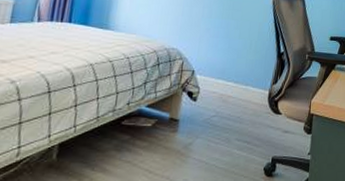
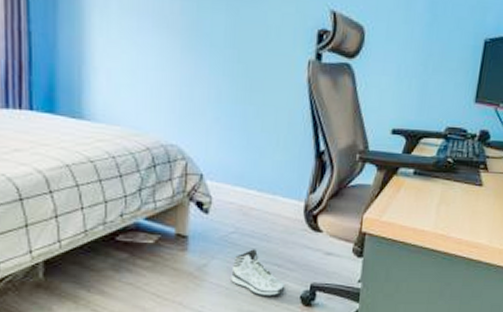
sneaker: none [210,129,253,169] -> present [231,249,286,296]

